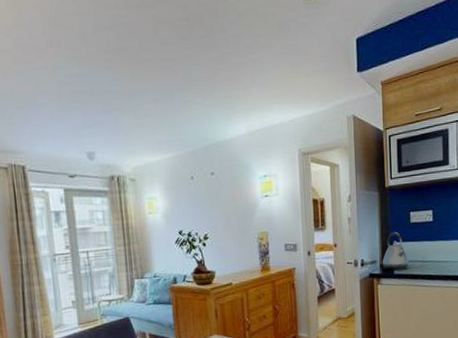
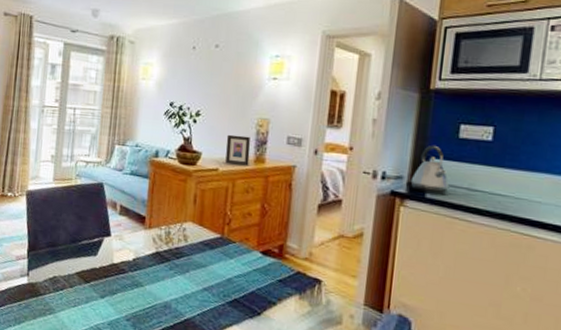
picture frame: none [234,250,257,277] -> present [225,134,251,166]

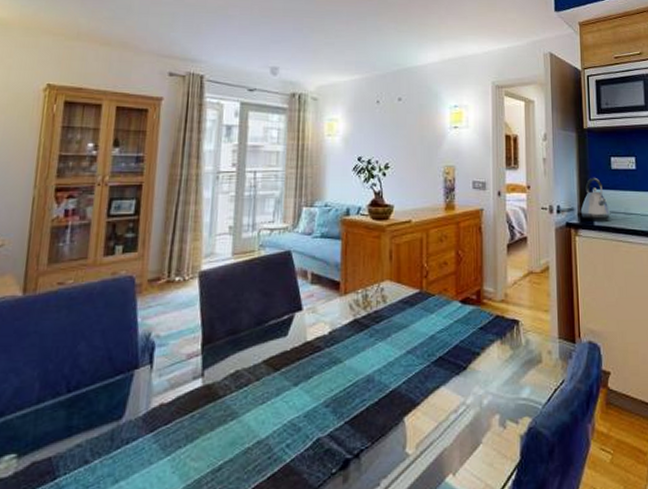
picture frame: present [225,134,251,166] -> none [416,184,440,214]

